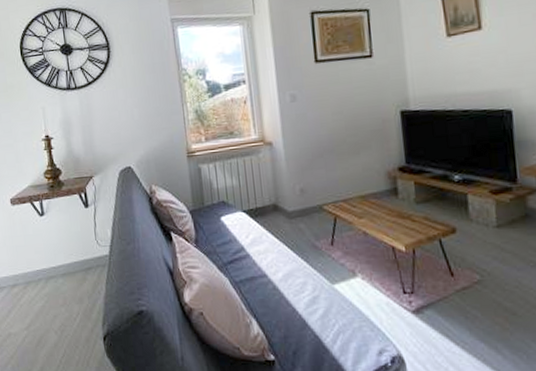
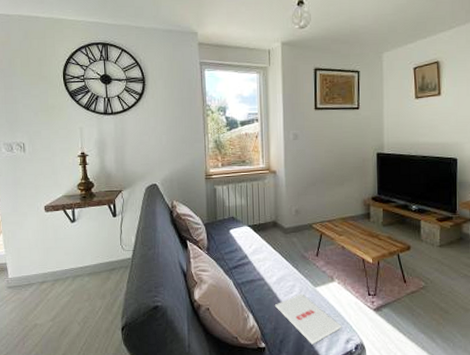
magazine: none [282,293,372,357] -> present [274,293,342,345]

